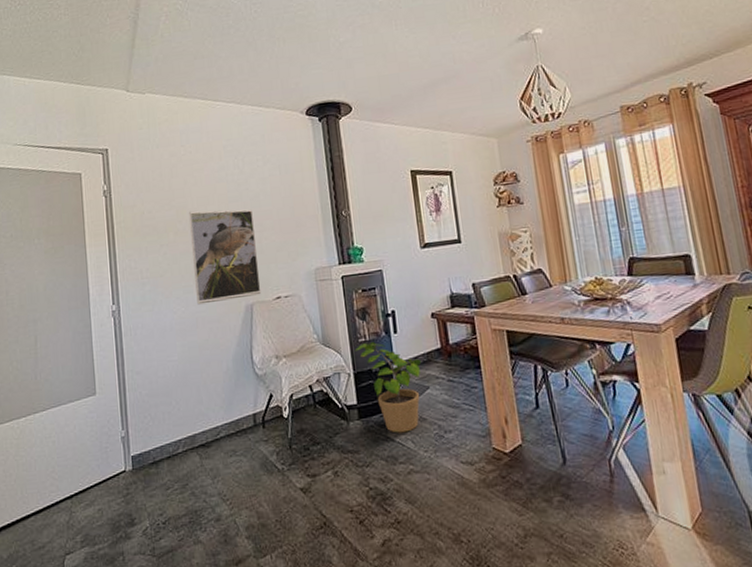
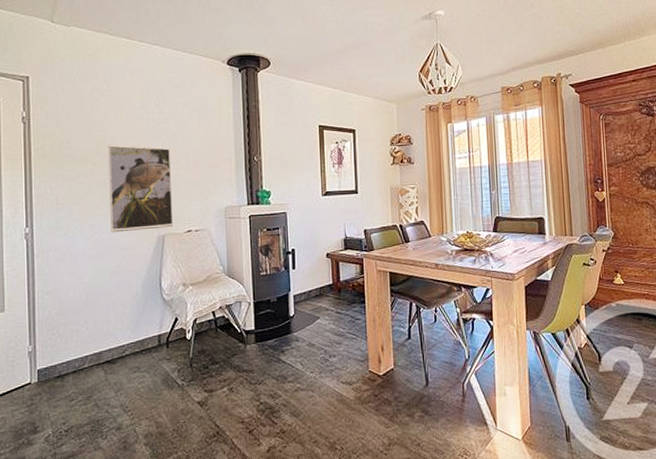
potted plant: present [354,341,422,433] -> none [256,275,315,356]

